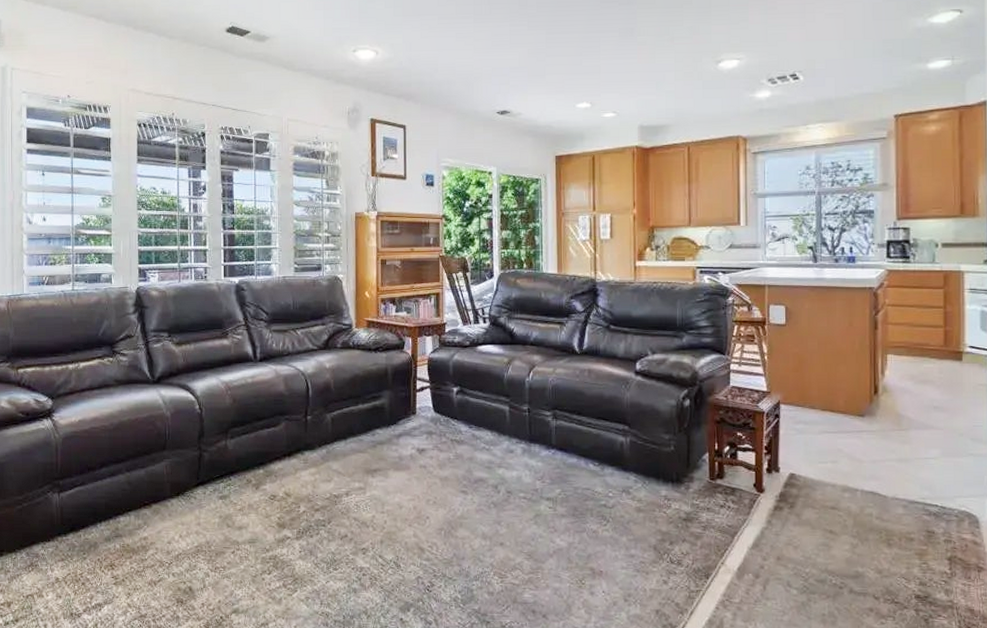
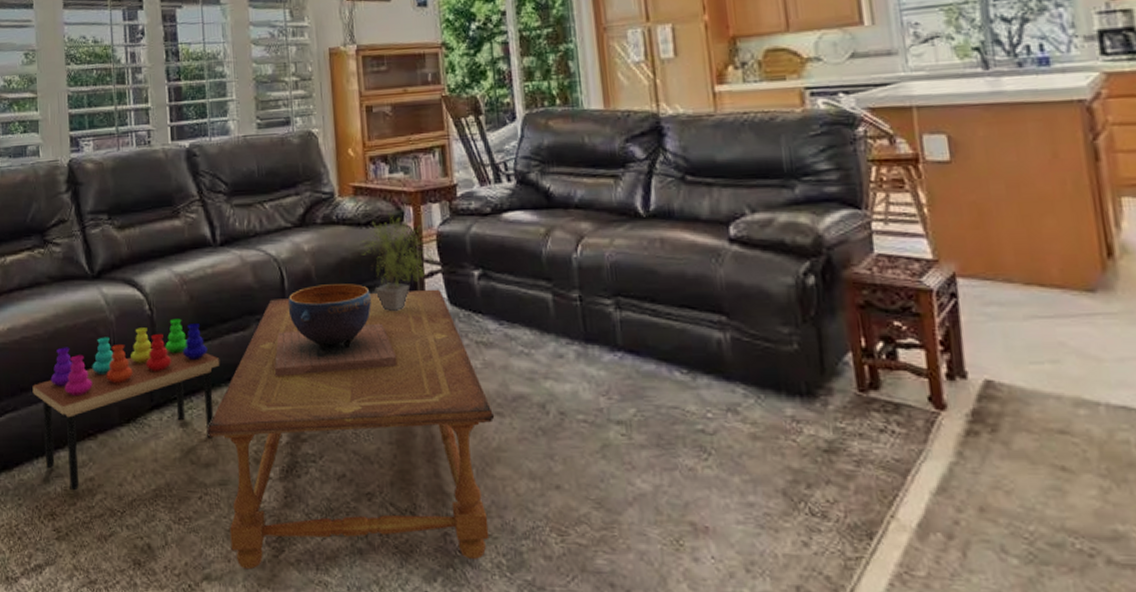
stacking toy: none [98,416,254,547] -> present [32,318,219,491]
coffee table: none [241,400,461,605] -> present [207,289,495,570]
decorative bowl: none [297,394,392,462] -> present [274,284,398,376]
potted plant: none [370,341,424,416] -> present [361,212,434,312]

